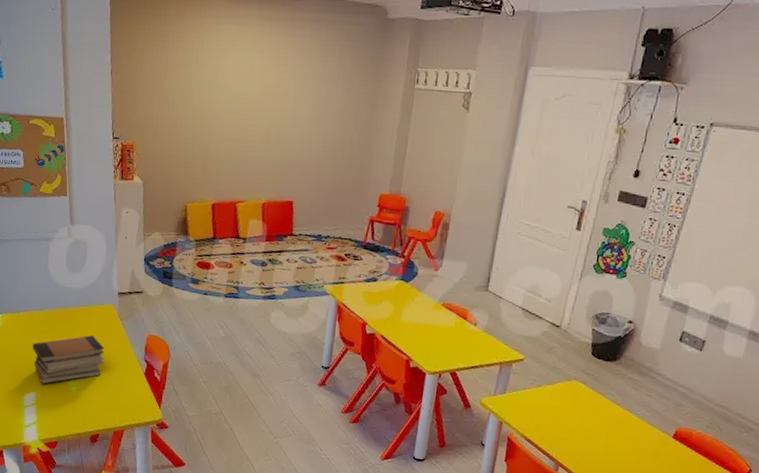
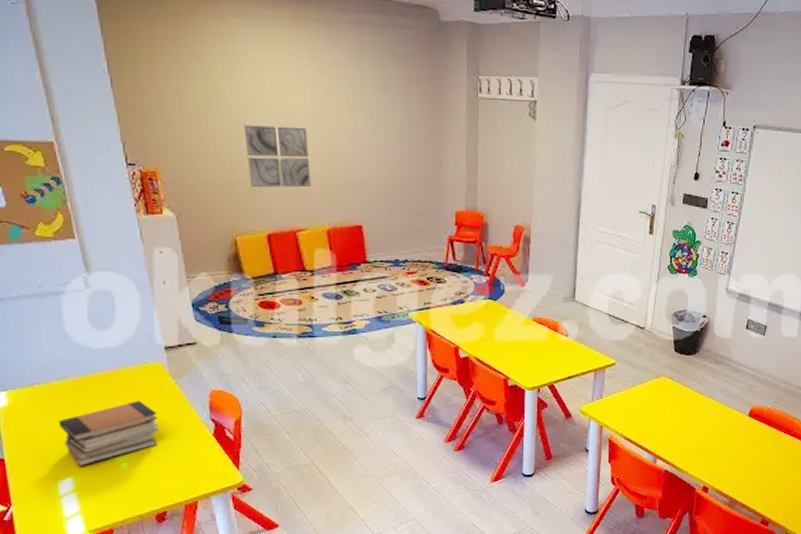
wall art: none [204,108,258,165] -> present [243,125,311,188]

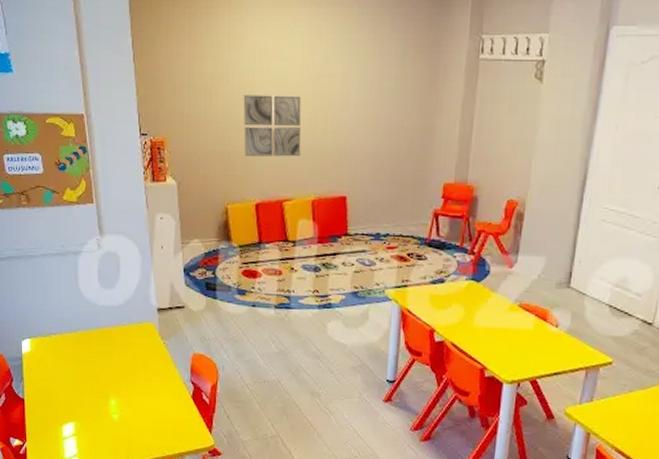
book stack: present [58,401,160,466] -> none [67,357,147,413]

